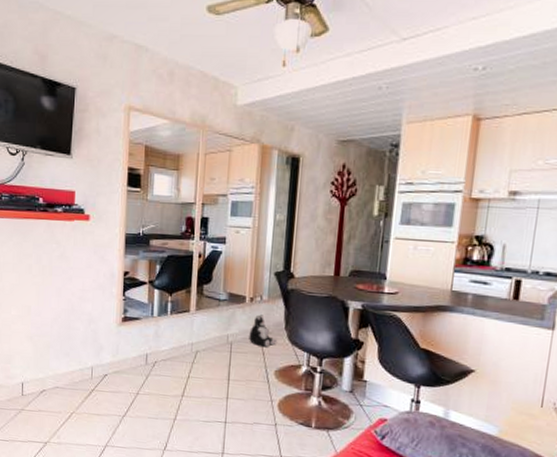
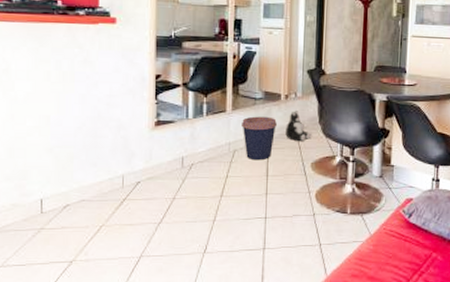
coffee cup: none [205,317,241,364] -> present [242,116,277,161]

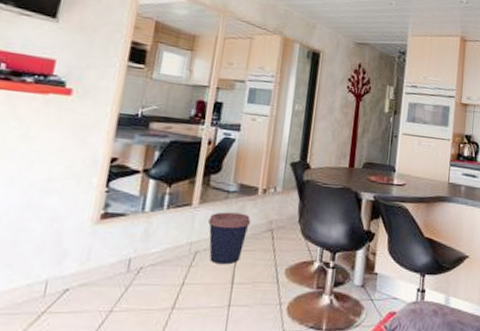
plush toy: present [285,111,313,141] -> none [259,207,291,242]

